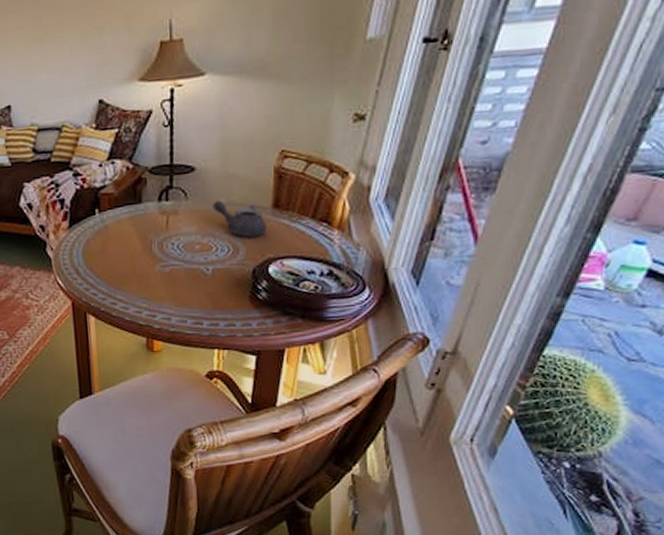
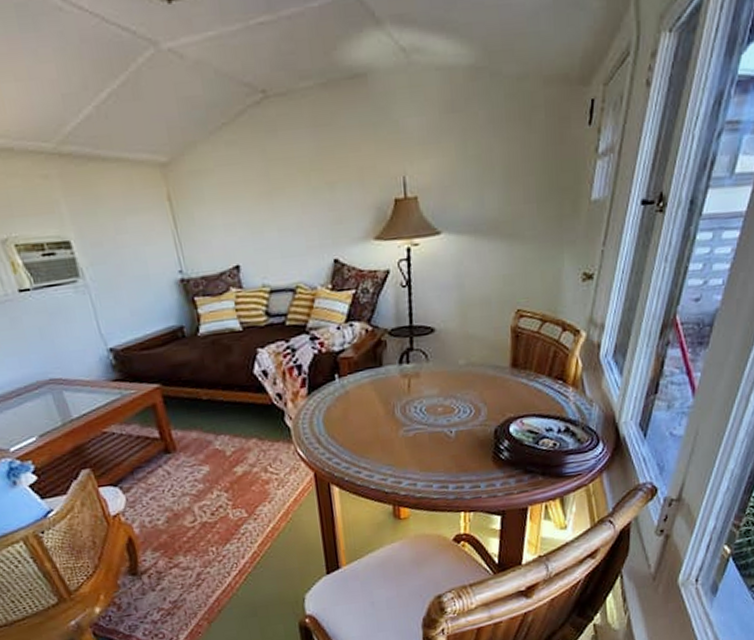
teapot: present [212,200,267,238] -> none [453,361,507,398]

